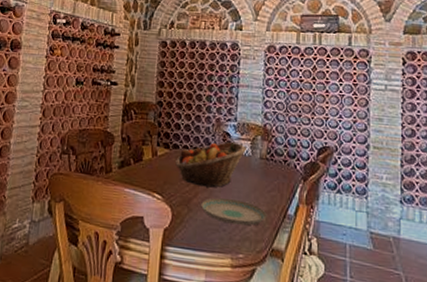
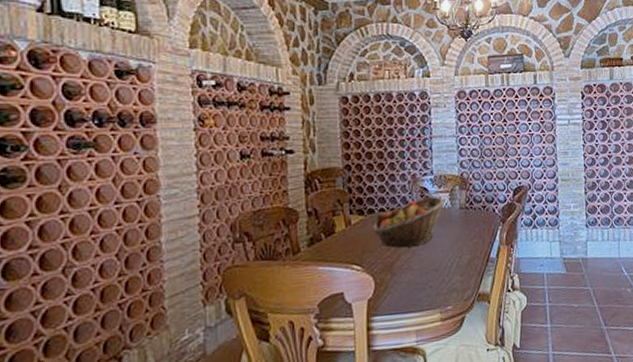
plate: present [201,198,267,226] -> none [404,254,471,280]

